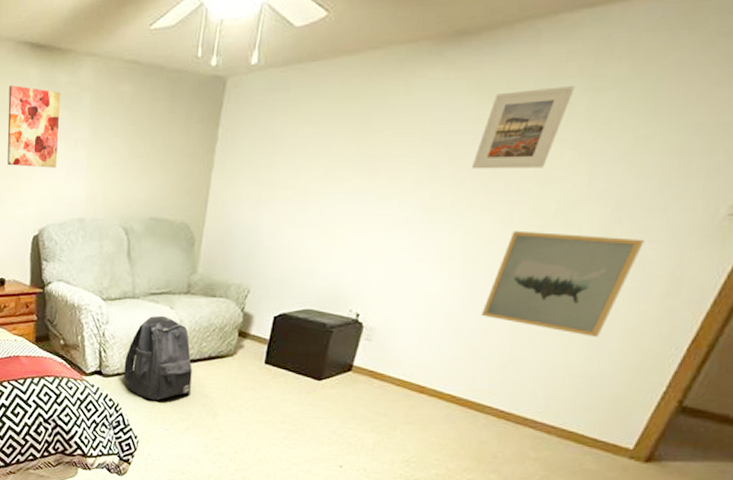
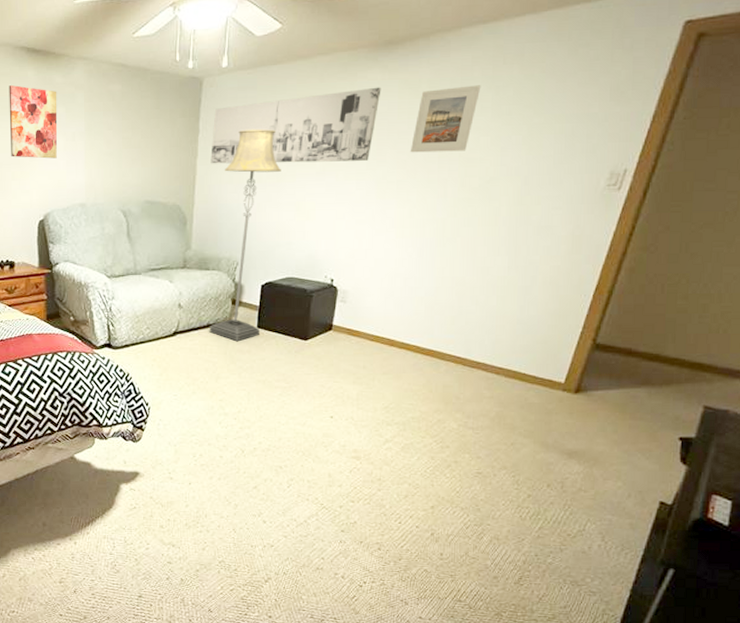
backpack: present [124,315,192,401] -> none [132,289,194,369]
floor lamp: none [210,137,310,378] -> present [209,129,281,342]
wall art: none [227,88,444,178] -> present [210,87,381,164]
wall art: present [482,230,644,337] -> none [433,203,549,289]

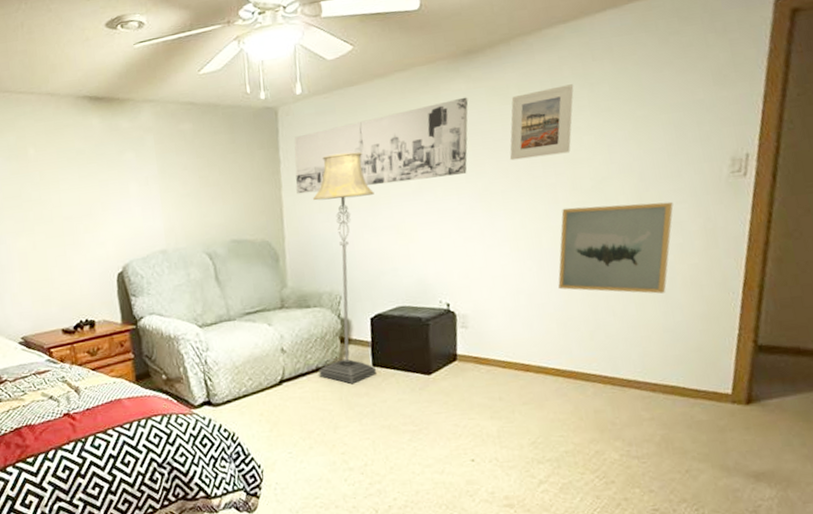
wall art: present [9,85,58,159] -> none [73,135,131,209]
wall art: none [433,203,549,289] -> present [558,201,674,294]

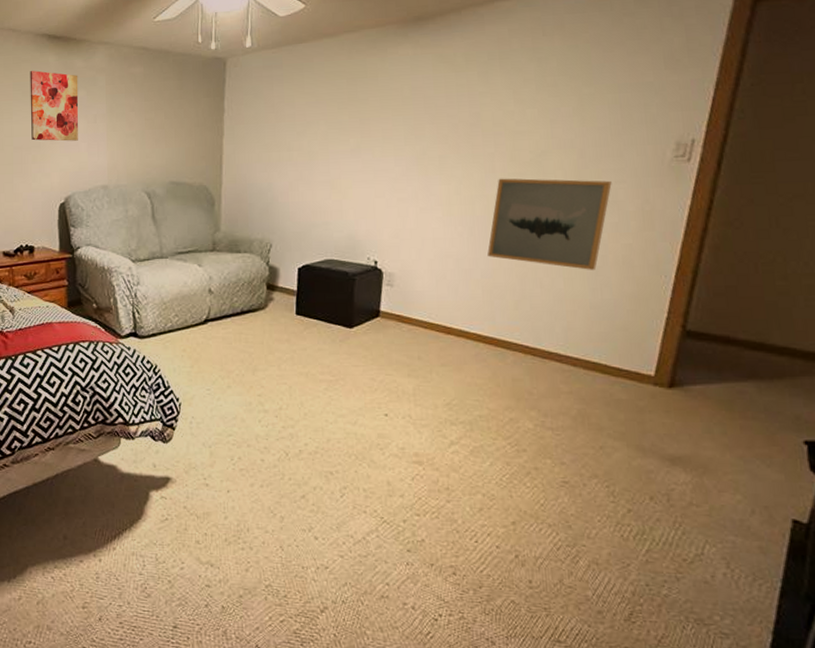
wall art: none [73,135,131,209] -> present [30,70,79,141]
wall art: present [294,97,468,195] -> none [237,62,414,143]
floor lamp: present [313,152,377,385] -> none [243,107,313,330]
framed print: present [509,84,574,161] -> none [450,57,522,127]

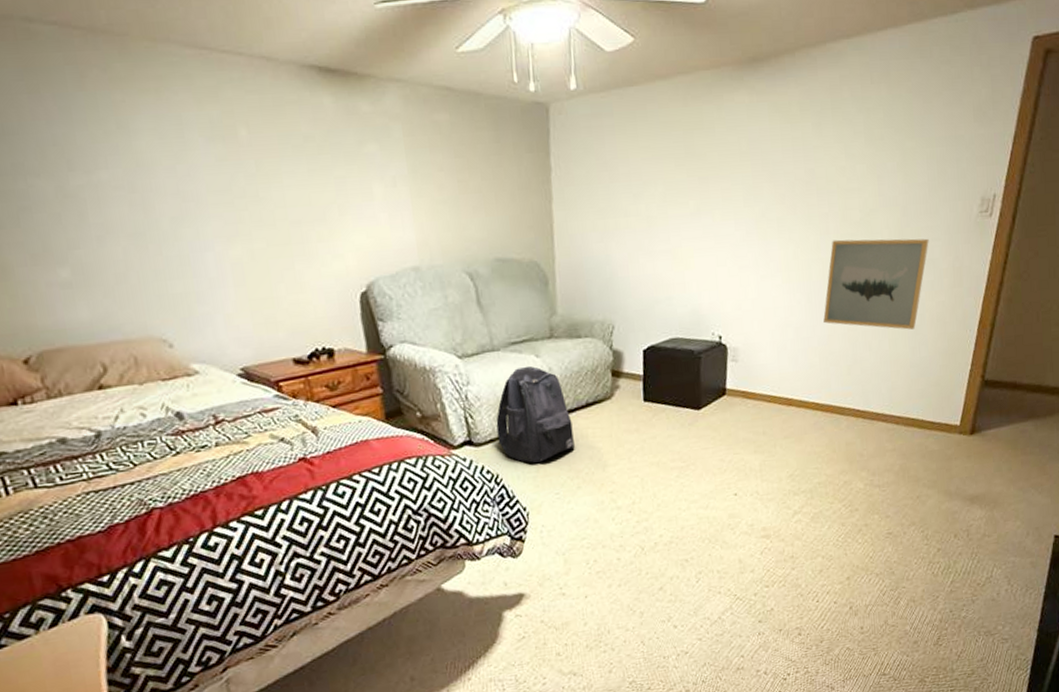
wall art: present [30,70,79,141] -> none [298,116,375,212]
backpack: none [159,273,228,360] -> present [496,365,575,464]

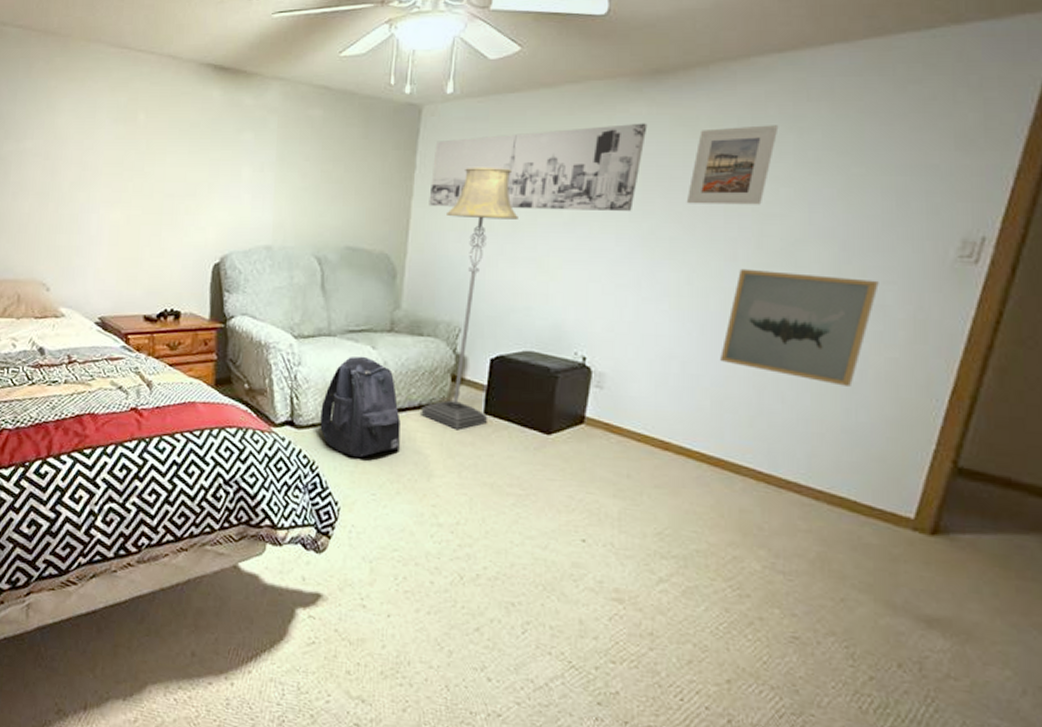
wall art: none [567,111,751,209] -> present [429,123,648,211]
floor lamp: none [587,164,651,421] -> present [421,167,518,430]
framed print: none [787,107,852,186] -> present [686,125,779,205]

